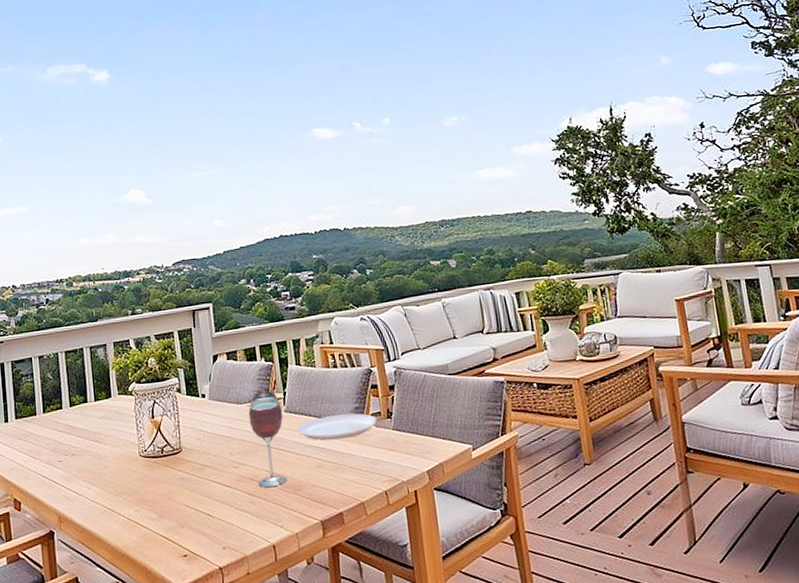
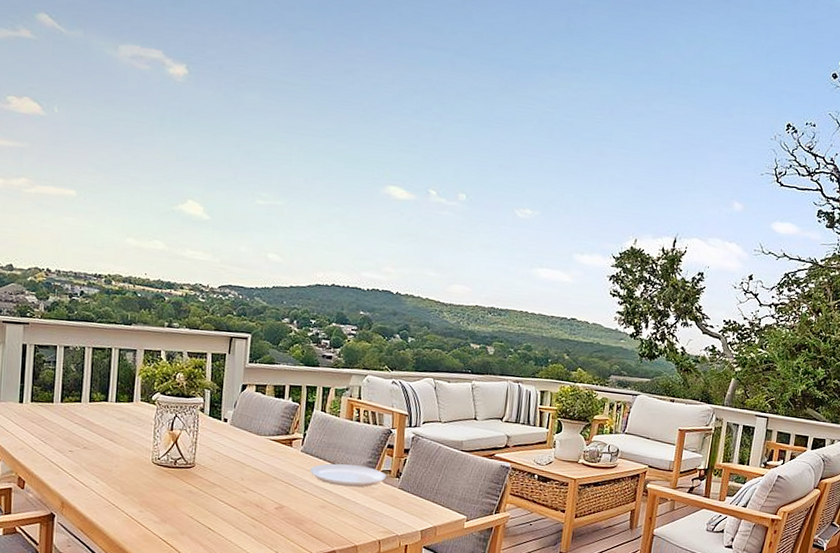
wineglass: present [248,390,287,488] -> none [262,428,300,516]

